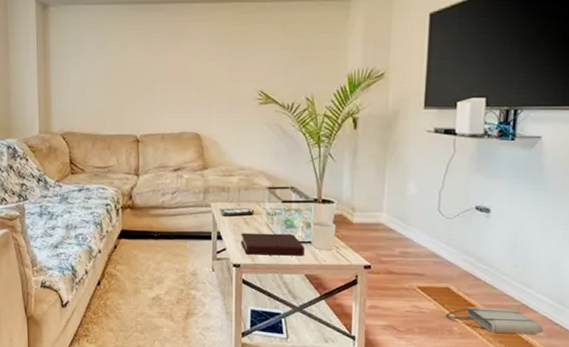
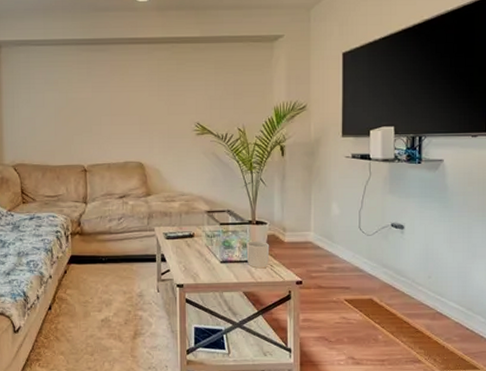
book: present [240,233,304,256] -> none [183,254,242,275]
tote bag: present [445,307,544,334] -> none [370,316,457,339]

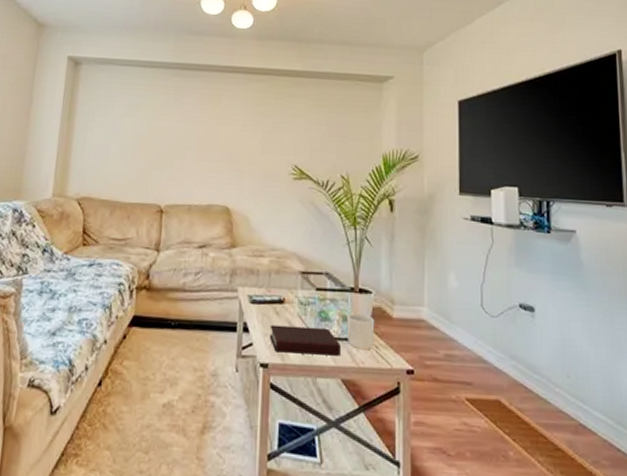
book: none [183,254,242,275] -> present [269,324,341,356]

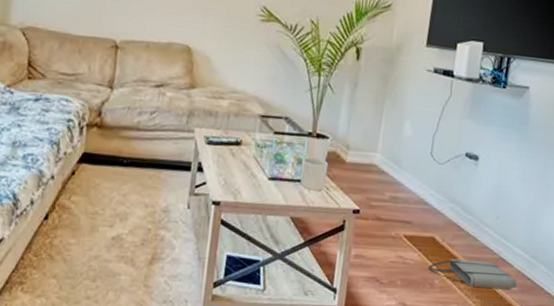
book: present [269,324,341,356] -> none [223,165,293,196]
tote bag: none [498,425,606,463] -> present [428,259,517,289]

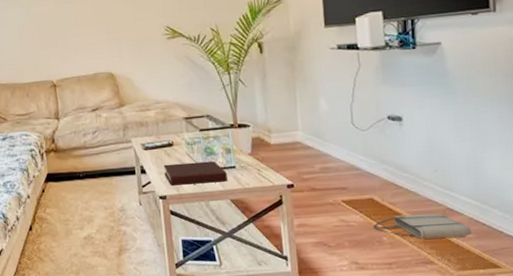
book: none [223,165,293,196] -> present [163,161,227,186]
mug: present [299,157,329,191] -> none [229,145,256,174]

